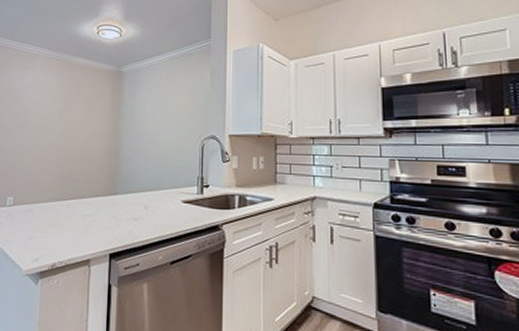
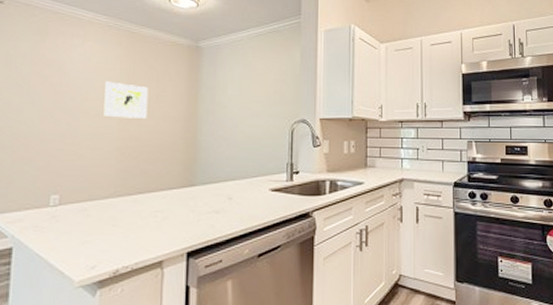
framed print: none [46,103,81,135] -> present [104,81,149,118]

